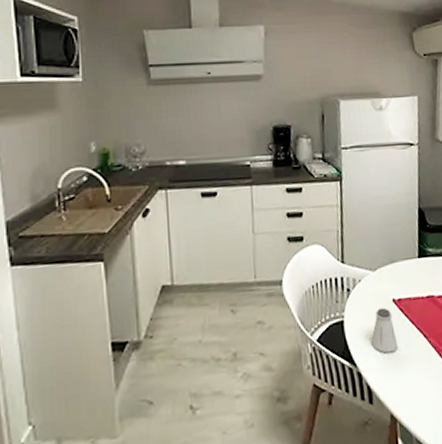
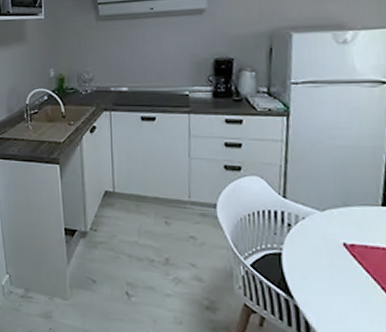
saltshaker: present [371,307,399,354] -> none [313,249,347,296]

